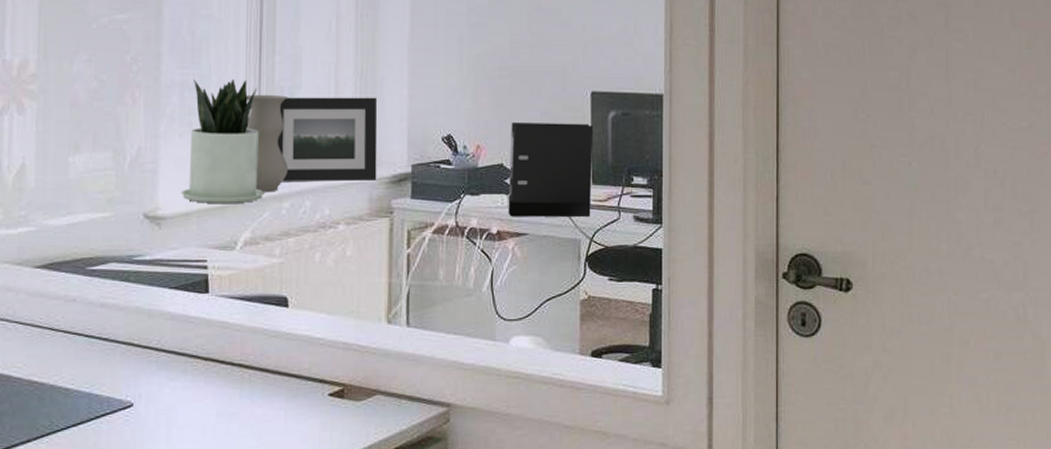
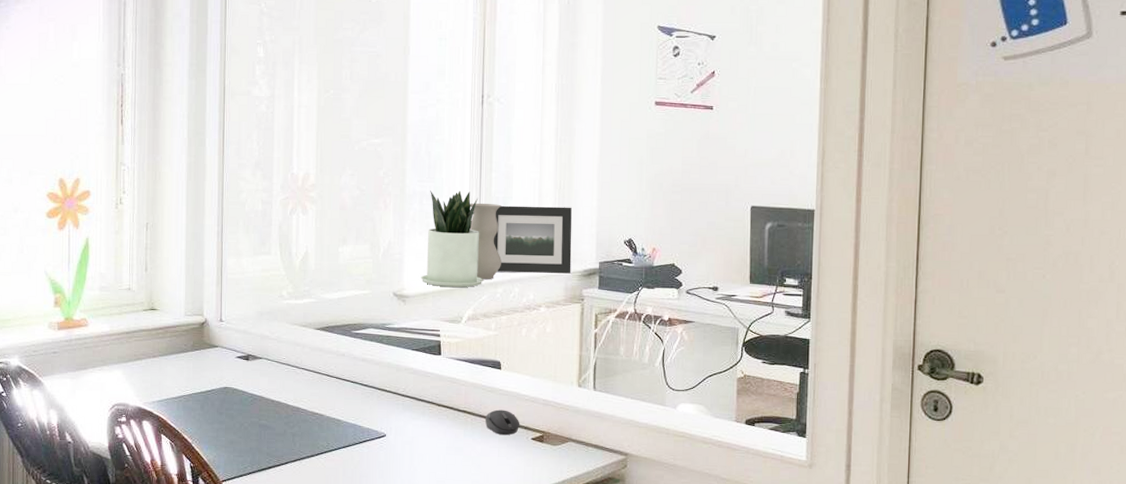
computer mouse: none [267,359,314,393] -> present [484,409,520,436]
binder: present [508,122,594,218] -> none [678,229,752,311]

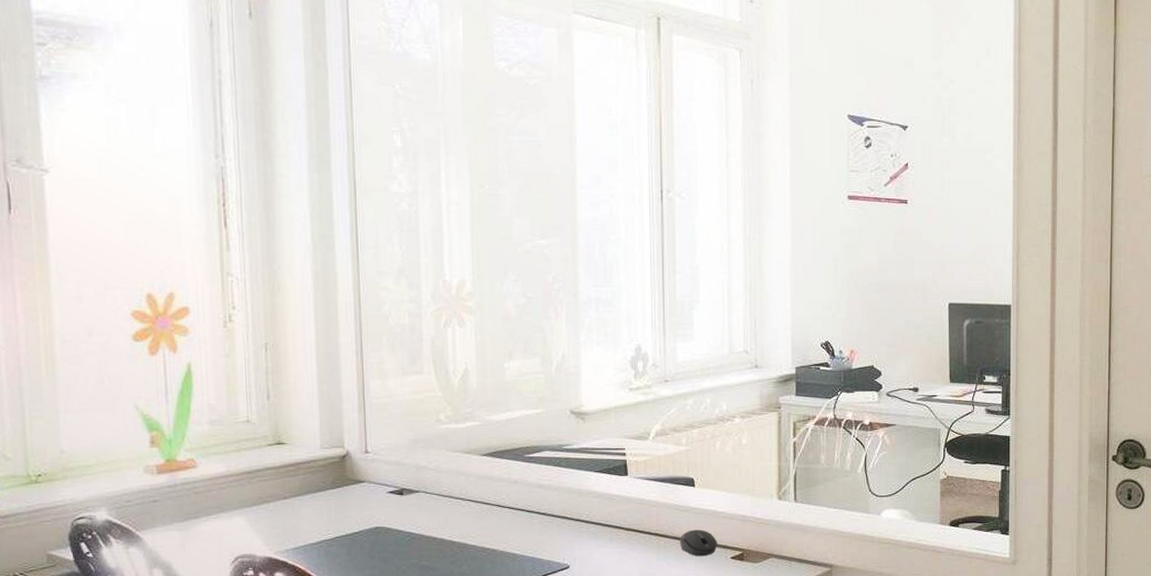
planter: present [421,190,483,288] -> none [601,295,671,402]
vase: present [469,202,502,280] -> none [653,308,690,392]
picture frame: present [493,205,572,274] -> none [680,310,766,382]

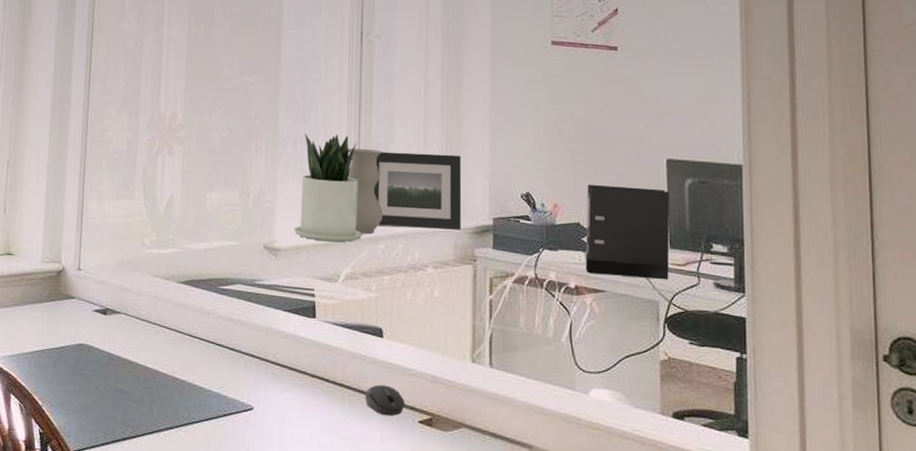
planter: none [601,295,671,402] -> present [294,133,363,242]
vase: none [653,308,690,392] -> present [347,148,383,234]
picture frame: none [680,310,766,382] -> present [373,151,462,230]
binder: none [878,329,951,411] -> present [585,184,670,280]

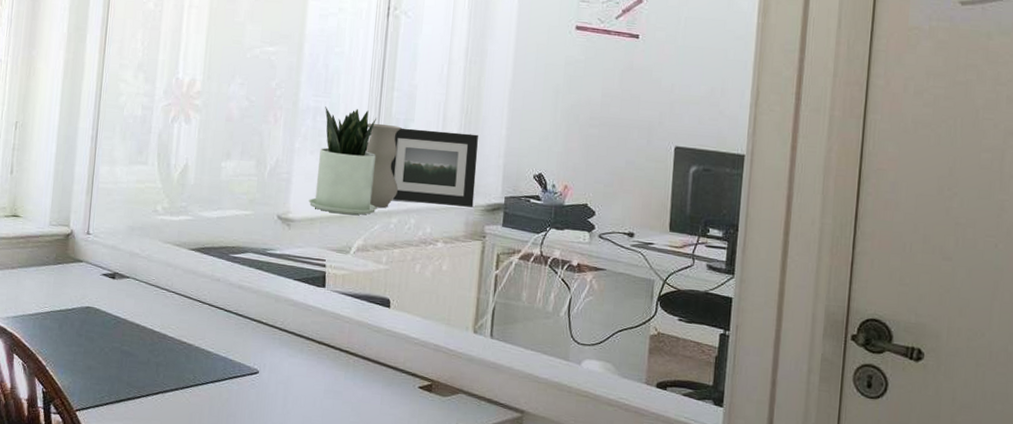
computer mouse: present [364,384,405,416] -> none [368,352,407,382]
binder: present [585,184,670,280] -> none [588,167,675,261]

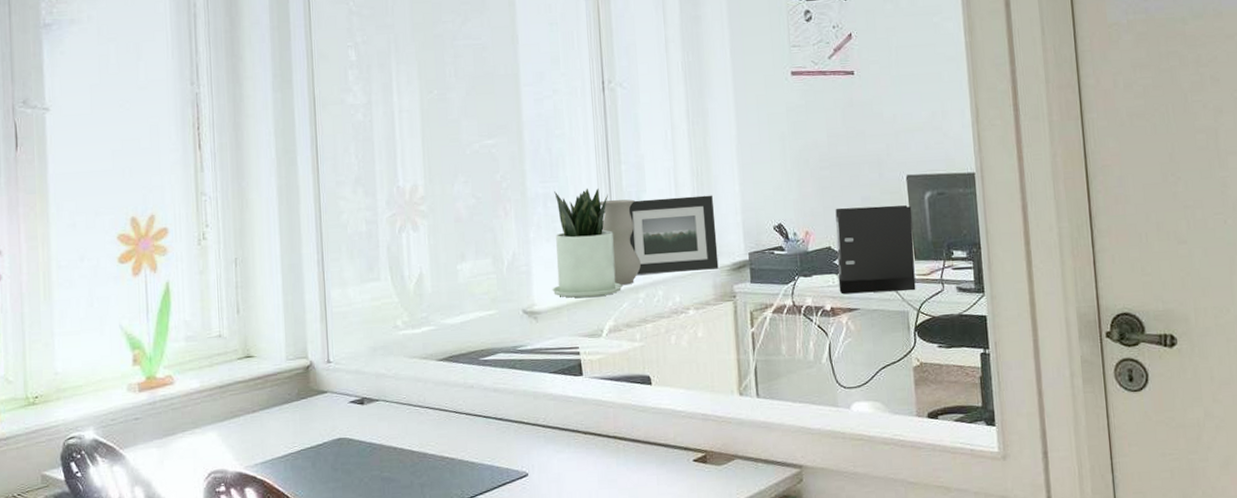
binder: none [588,167,675,261] -> present [835,205,916,294]

